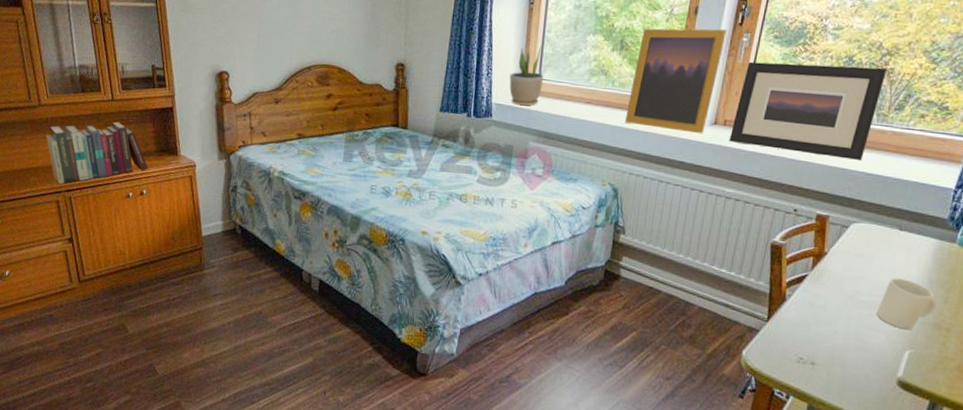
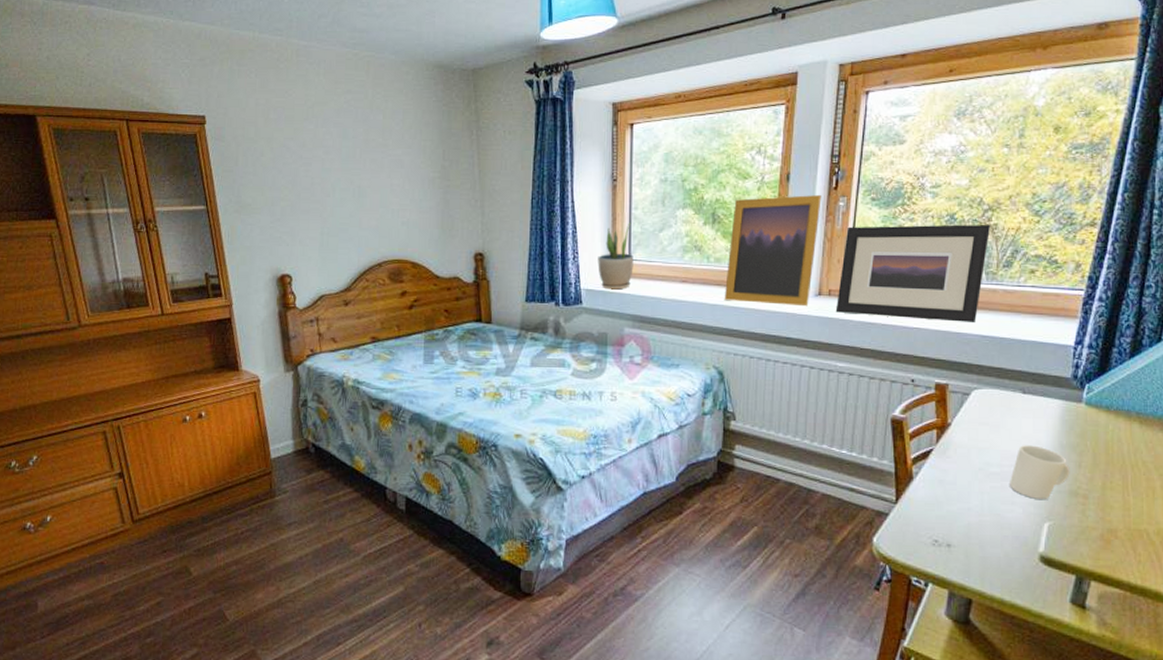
books: present [45,122,148,185] -> none [88,338,206,413]

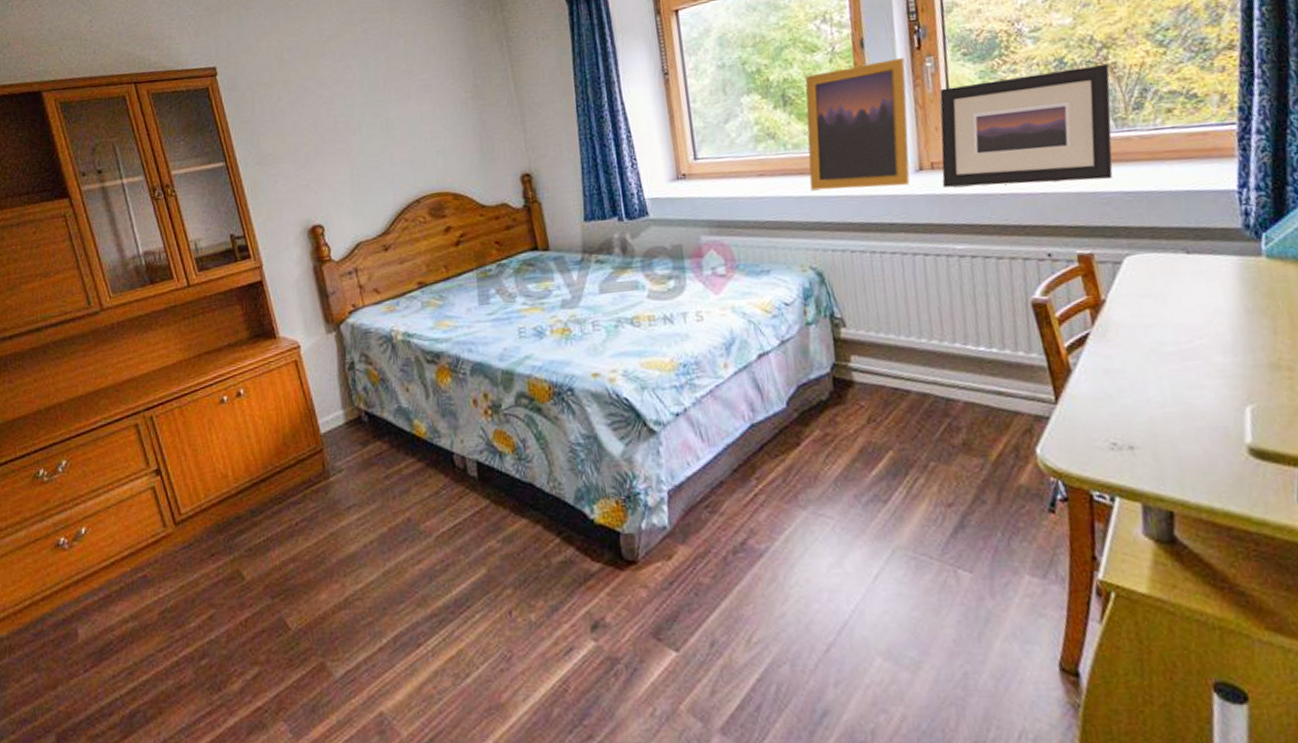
potted plant: present [598,223,634,290] -> none [659,118,702,196]
mug: present [1008,445,1070,499] -> none [1191,314,1265,379]

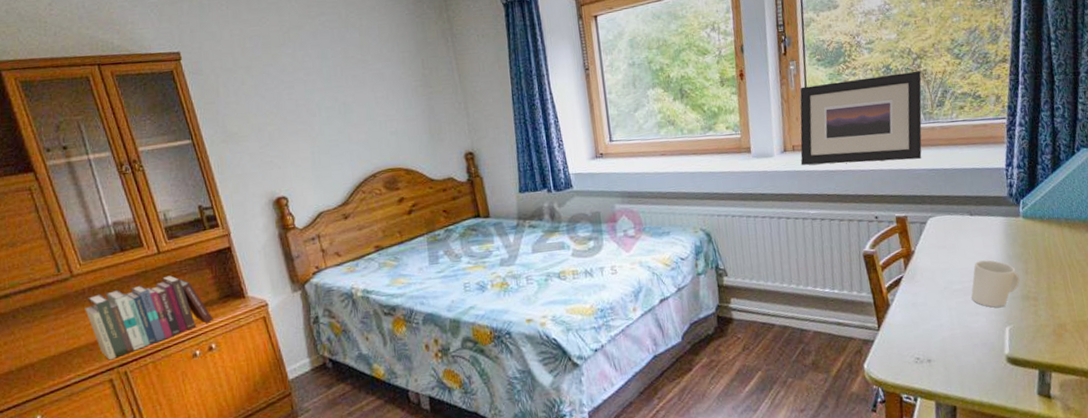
books: none [113,311,242,403] -> present [85,275,213,361]
picture frame: present [805,57,910,191] -> none [698,61,777,168]
mug: none [1191,314,1265,379] -> present [971,260,1020,308]

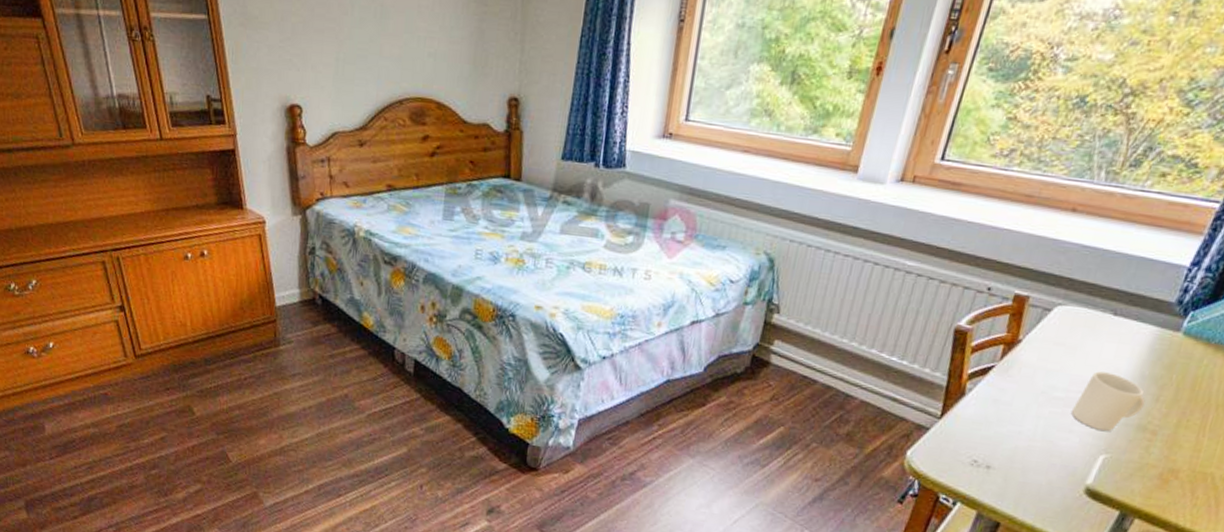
books: present [85,275,213,361] -> none [83,166,209,242]
picture frame: present [800,70,922,165] -> none [916,101,1128,231]

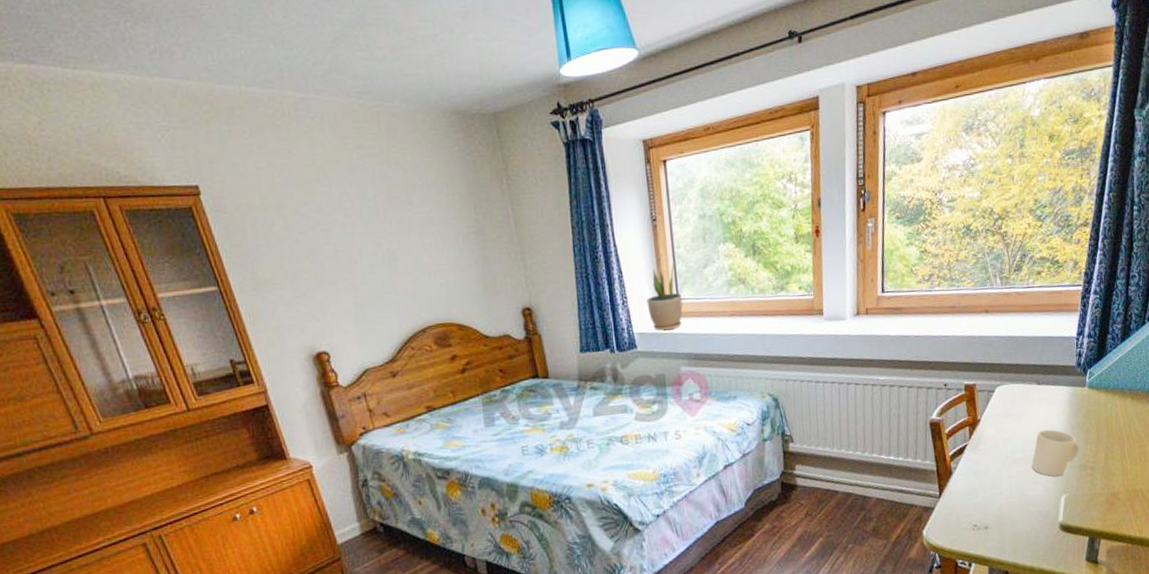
potted plant: none [648,75,695,155] -> present [646,262,683,331]

